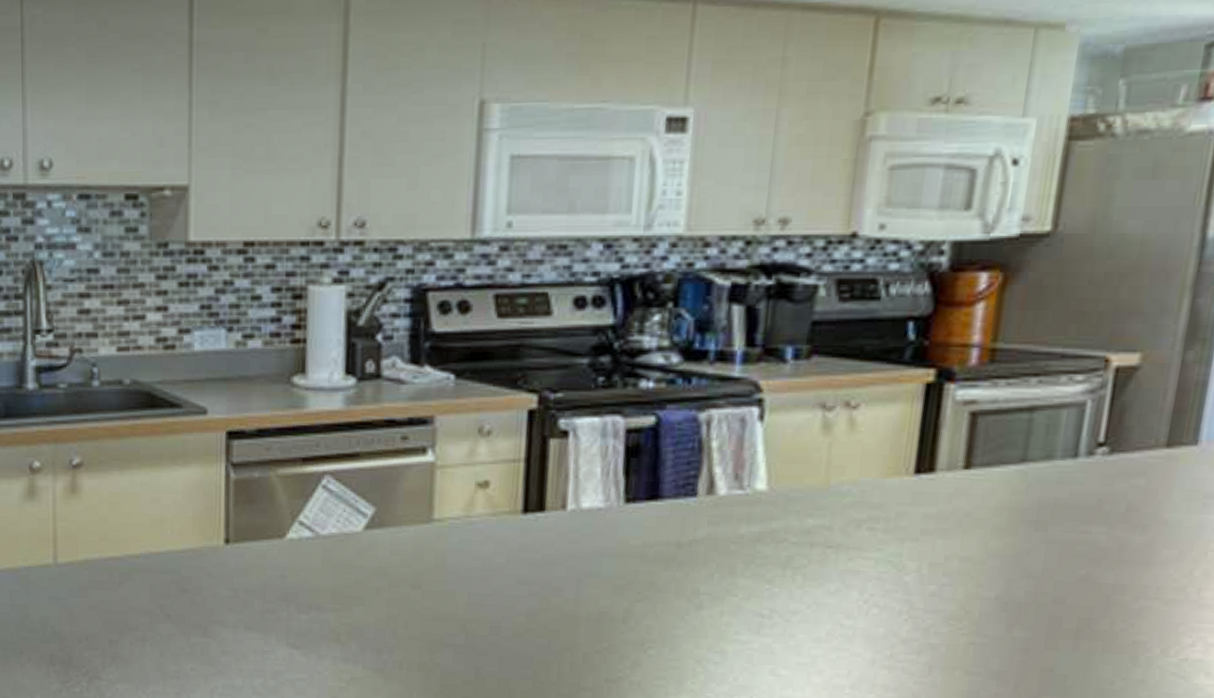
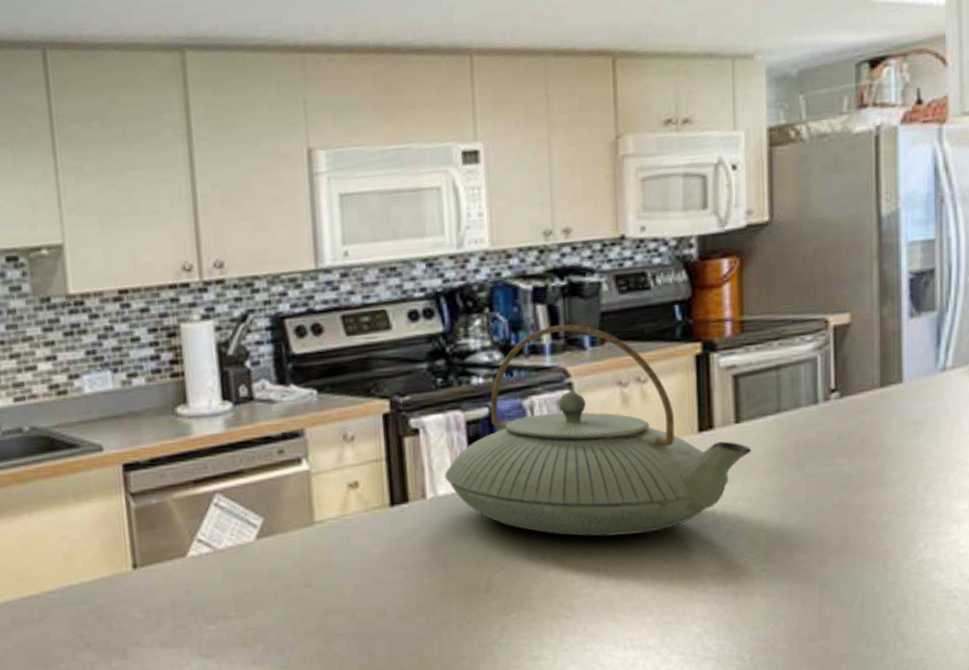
teapot: none [591,331,981,582] -> present [444,324,752,536]

